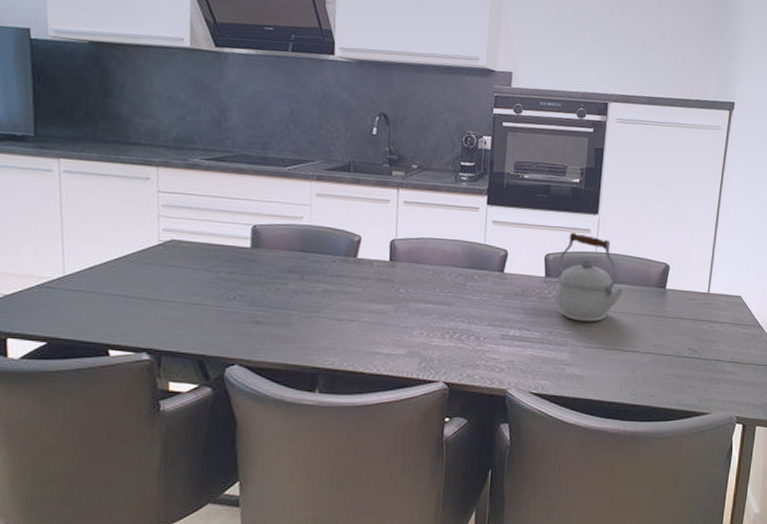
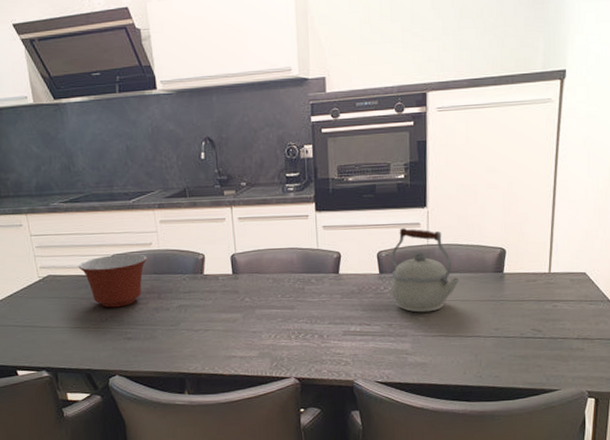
mixing bowl: none [210,225,295,286] -> present [78,254,147,308]

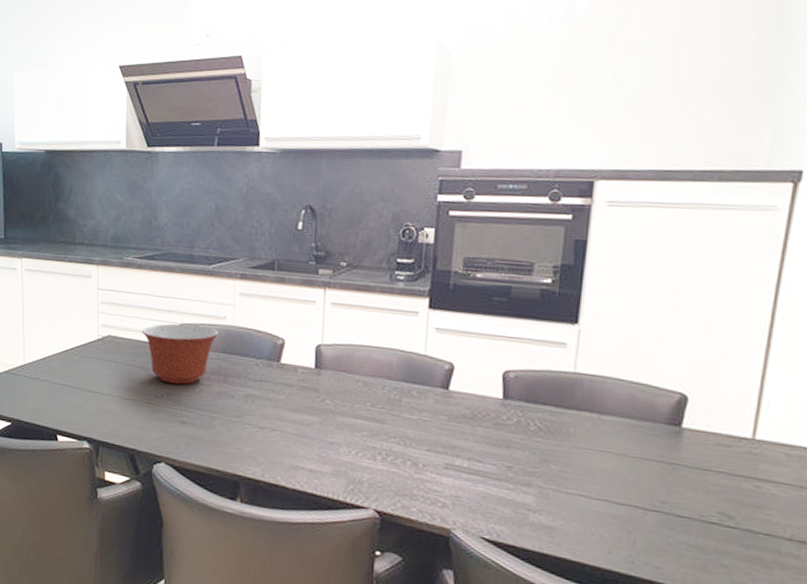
kettle: present [391,228,460,313] -> none [516,346,615,461]

